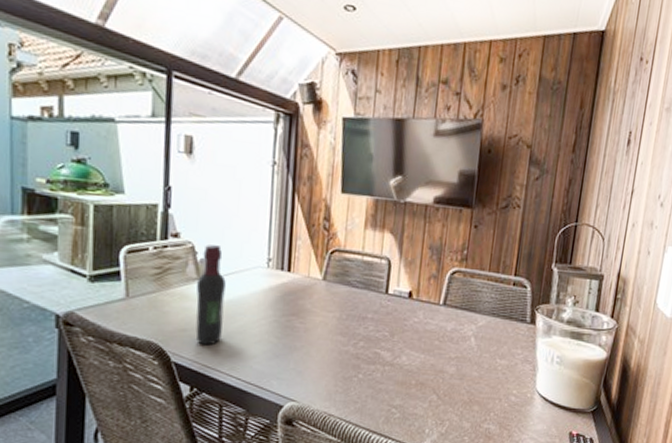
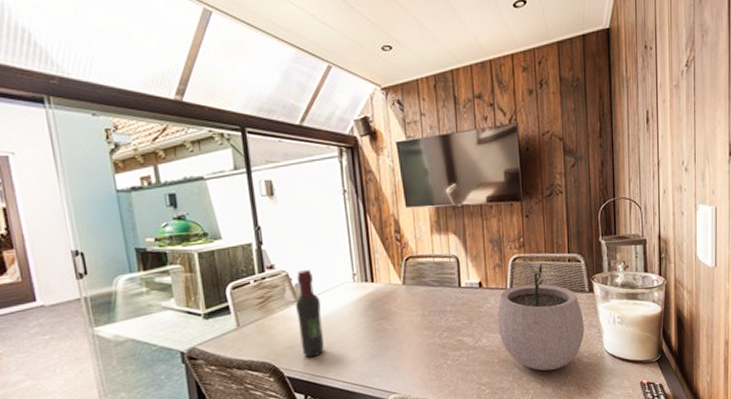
plant pot: none [421,281,519,404] -> present [497,264,584,371]

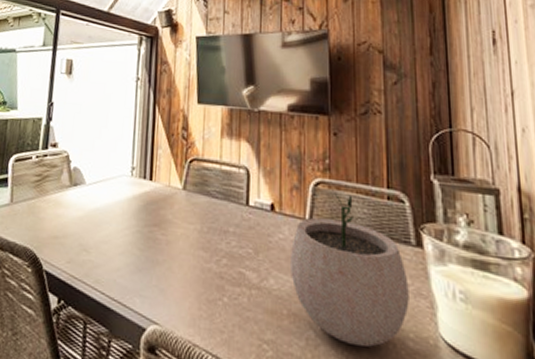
wine bottle: present [295,270,324,358] -> none [65,154,94,255]

